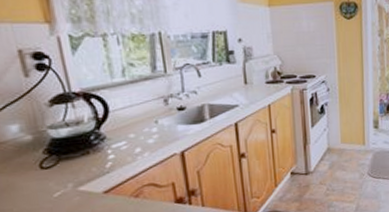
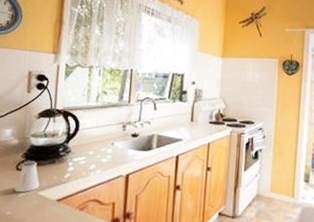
saltshaker: none [45,156,76,193] -> present [14,160,40,193]

